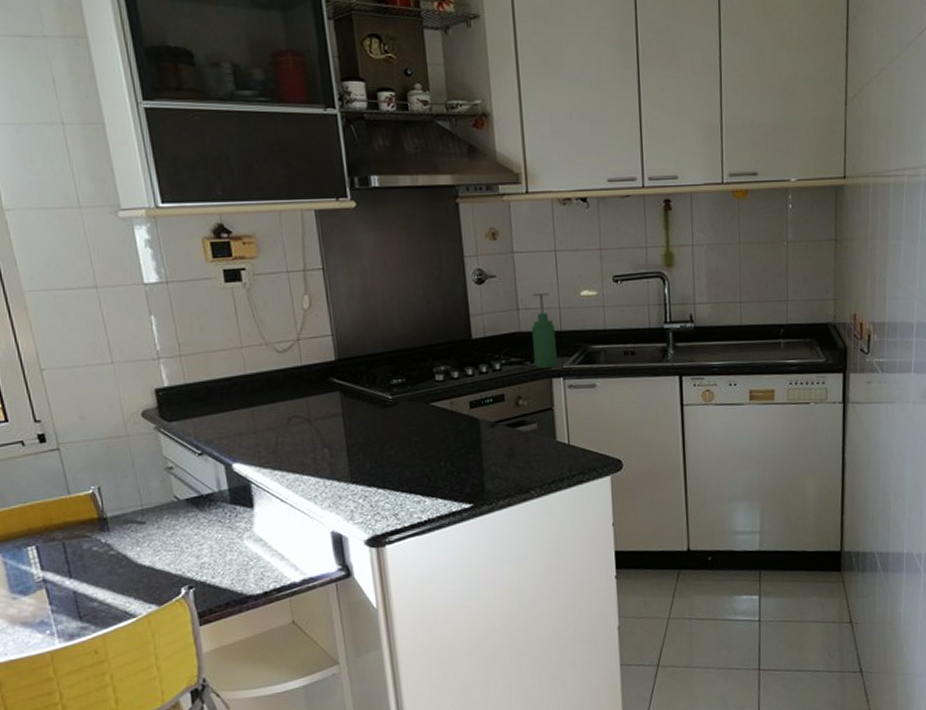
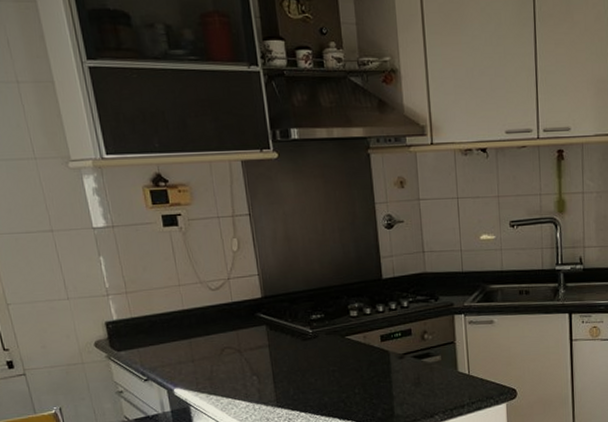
soap dispenser: present [531,293,557,369] -> none [435,237,459,307]

